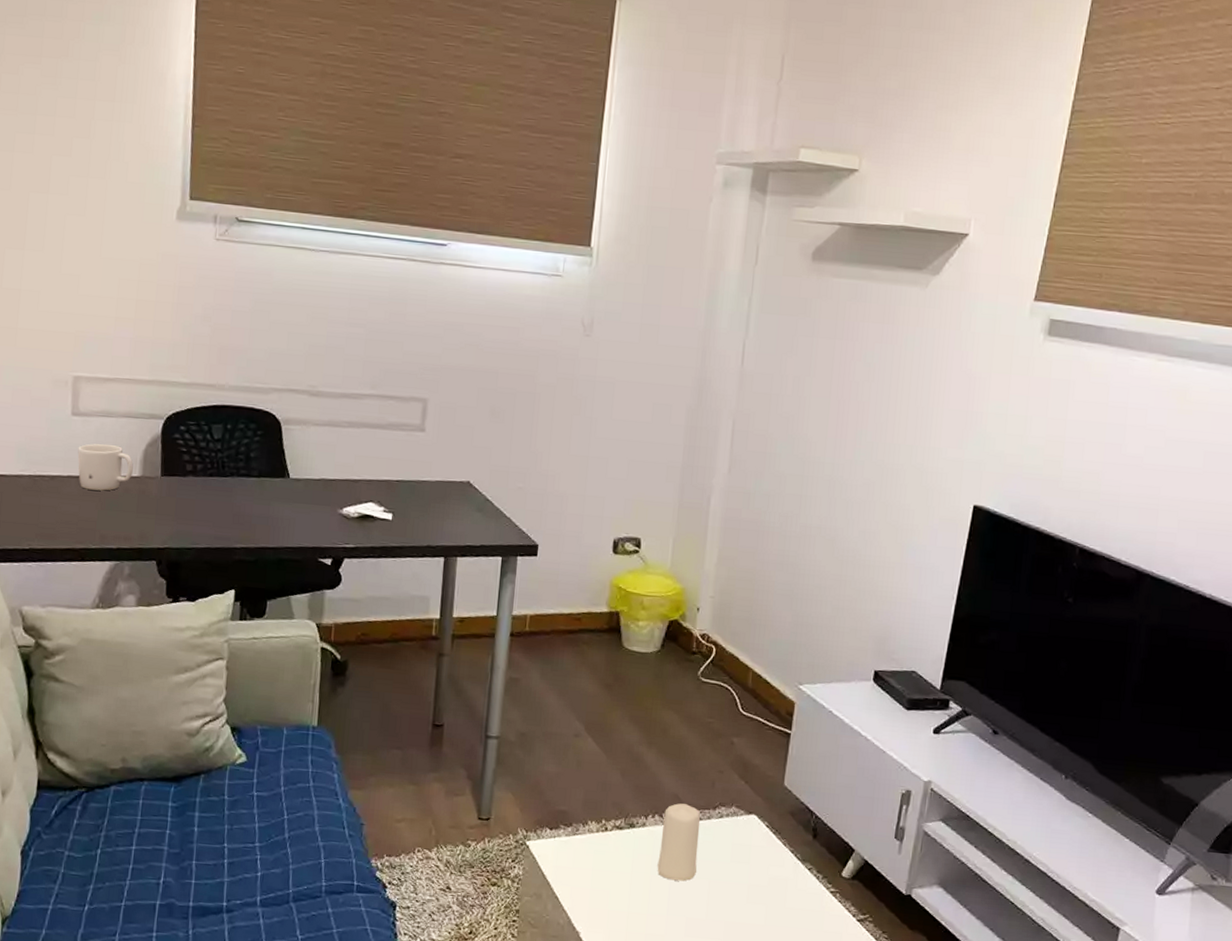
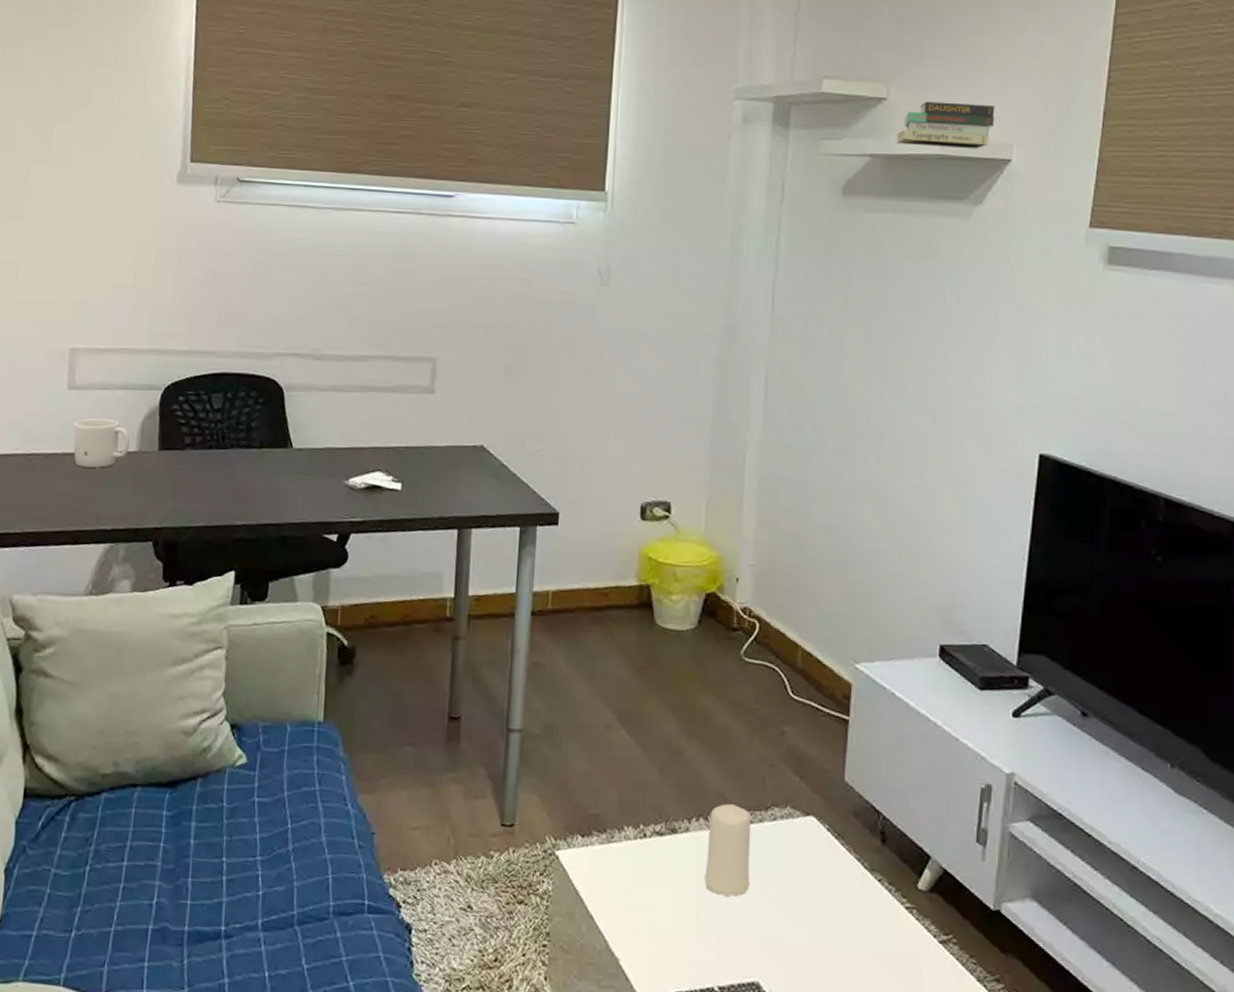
books: none [864,175,958,223] -> present [896,101,995,149]

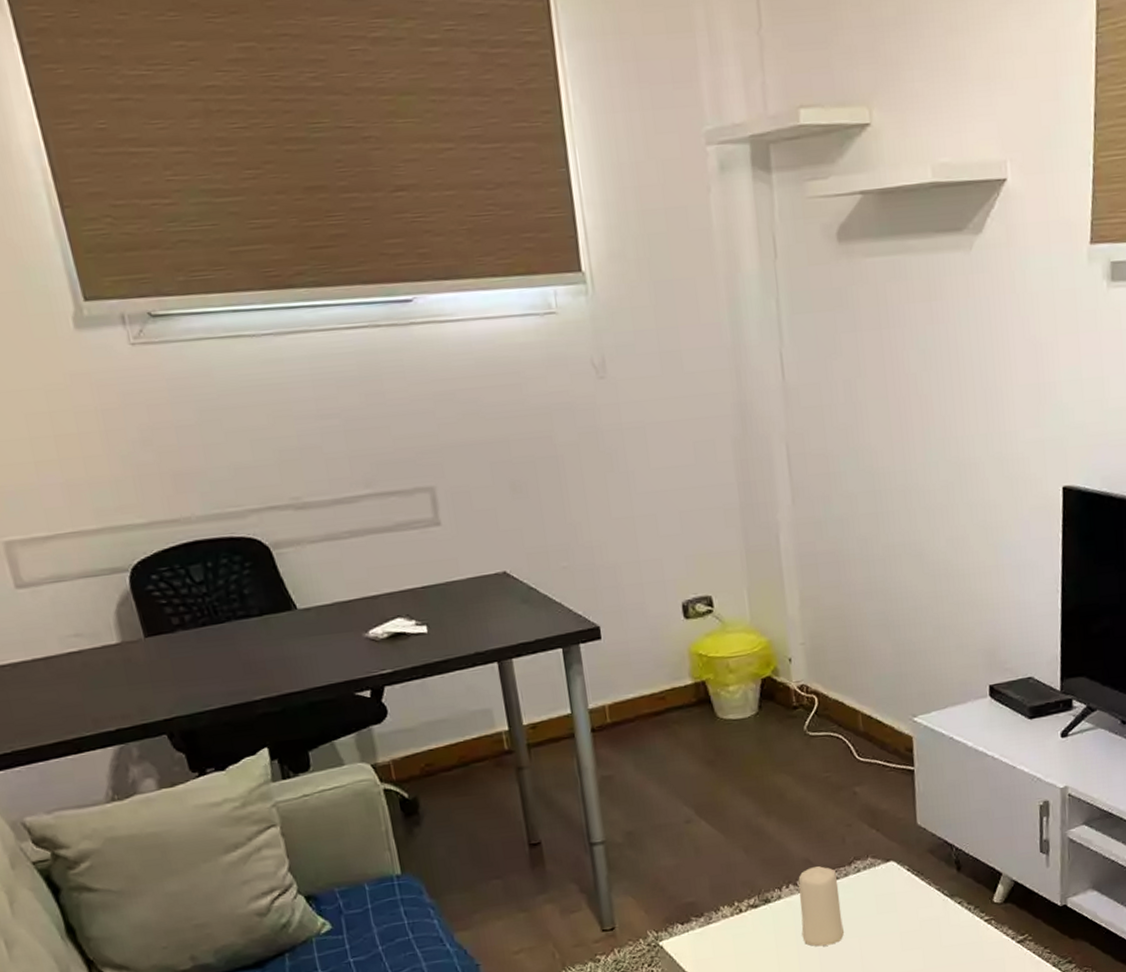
mug: present [73,418,130,468] -> none [35,612,110,671]
books: present [896,101,995,149] -> none [885,118,986,176]

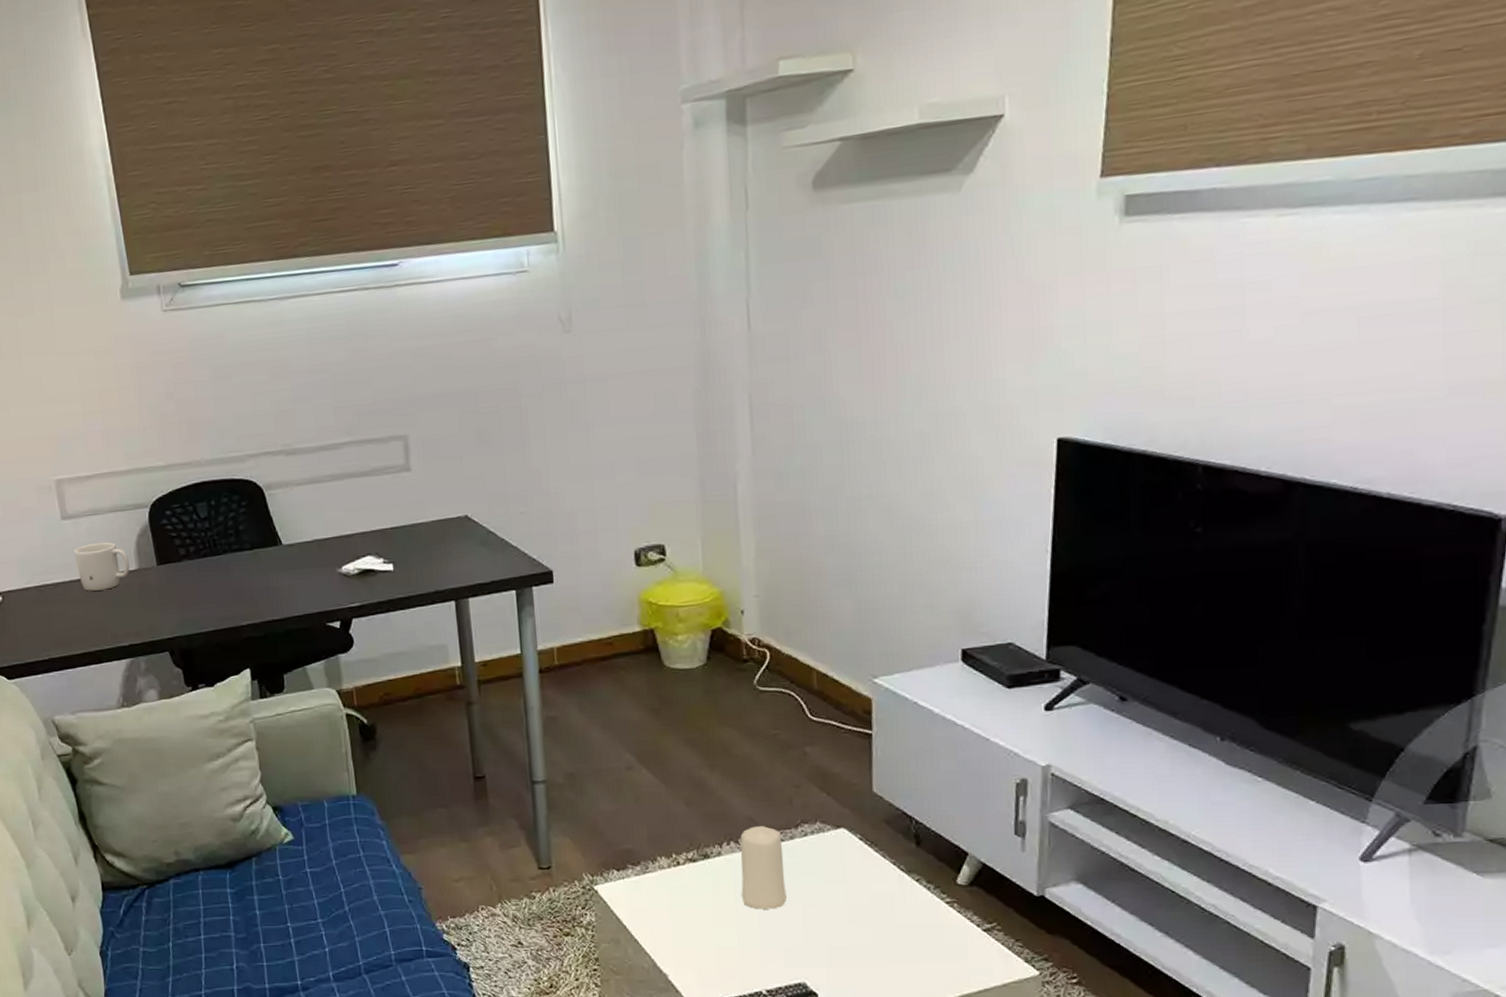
mug: none [35,612,110,671] -> present [74,542,130,591]

